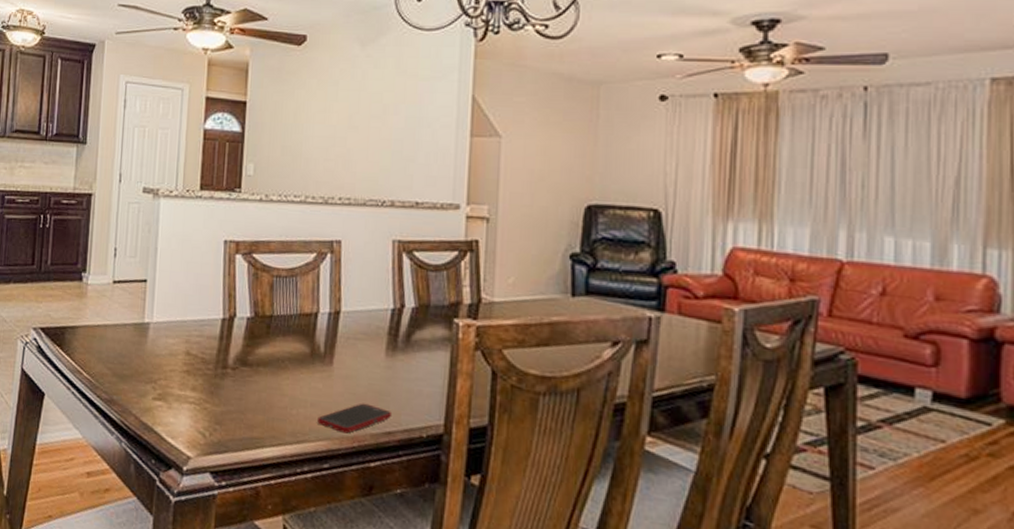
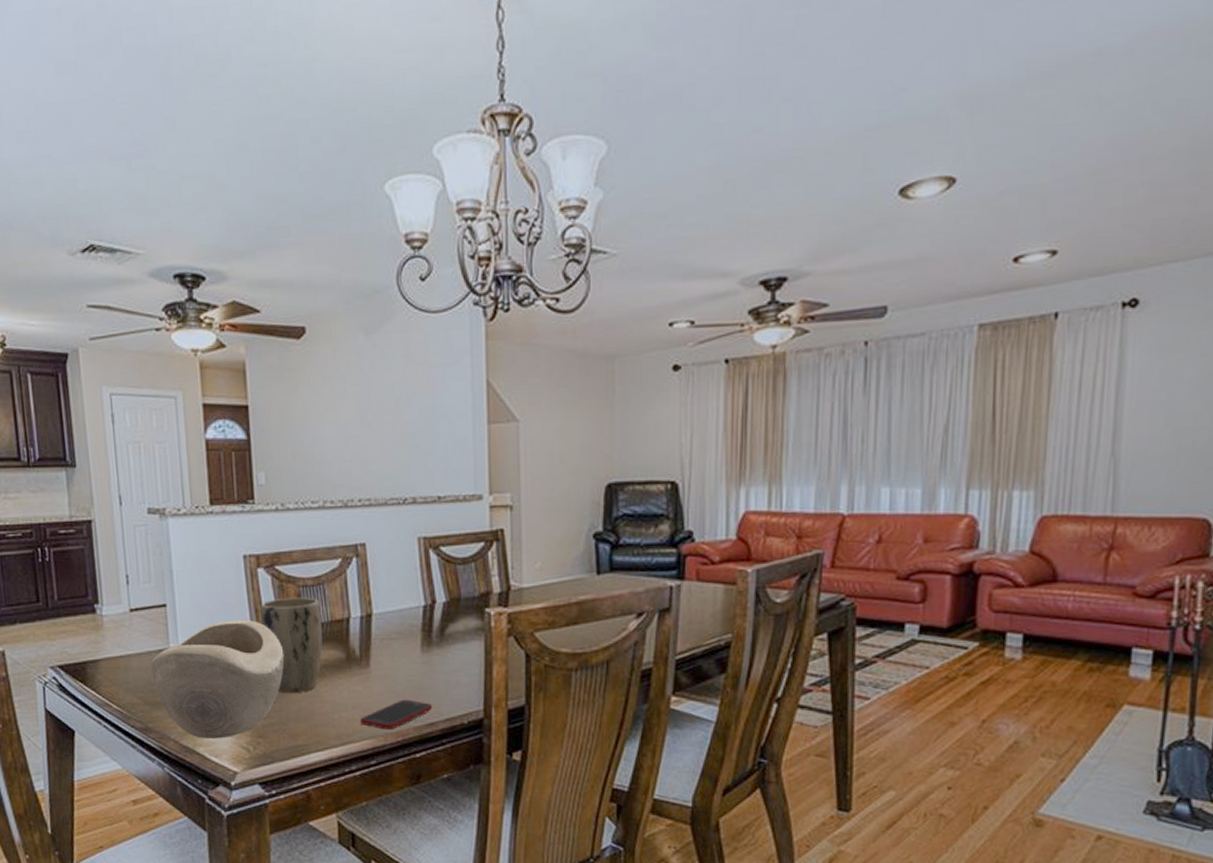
decorative bowl: none [124,302,251,420] -> present [151,619,285,739]
plant pot: none [233,286,291,383] -> present [260,597,323,694]

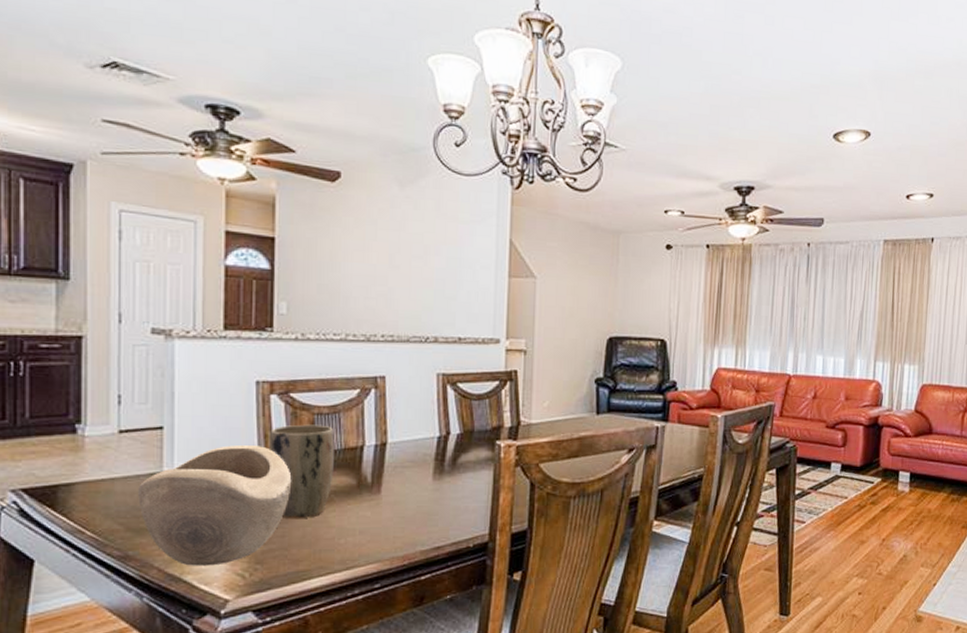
cell phone: present [360,699,433,730] -> none [367,524,441,554]

